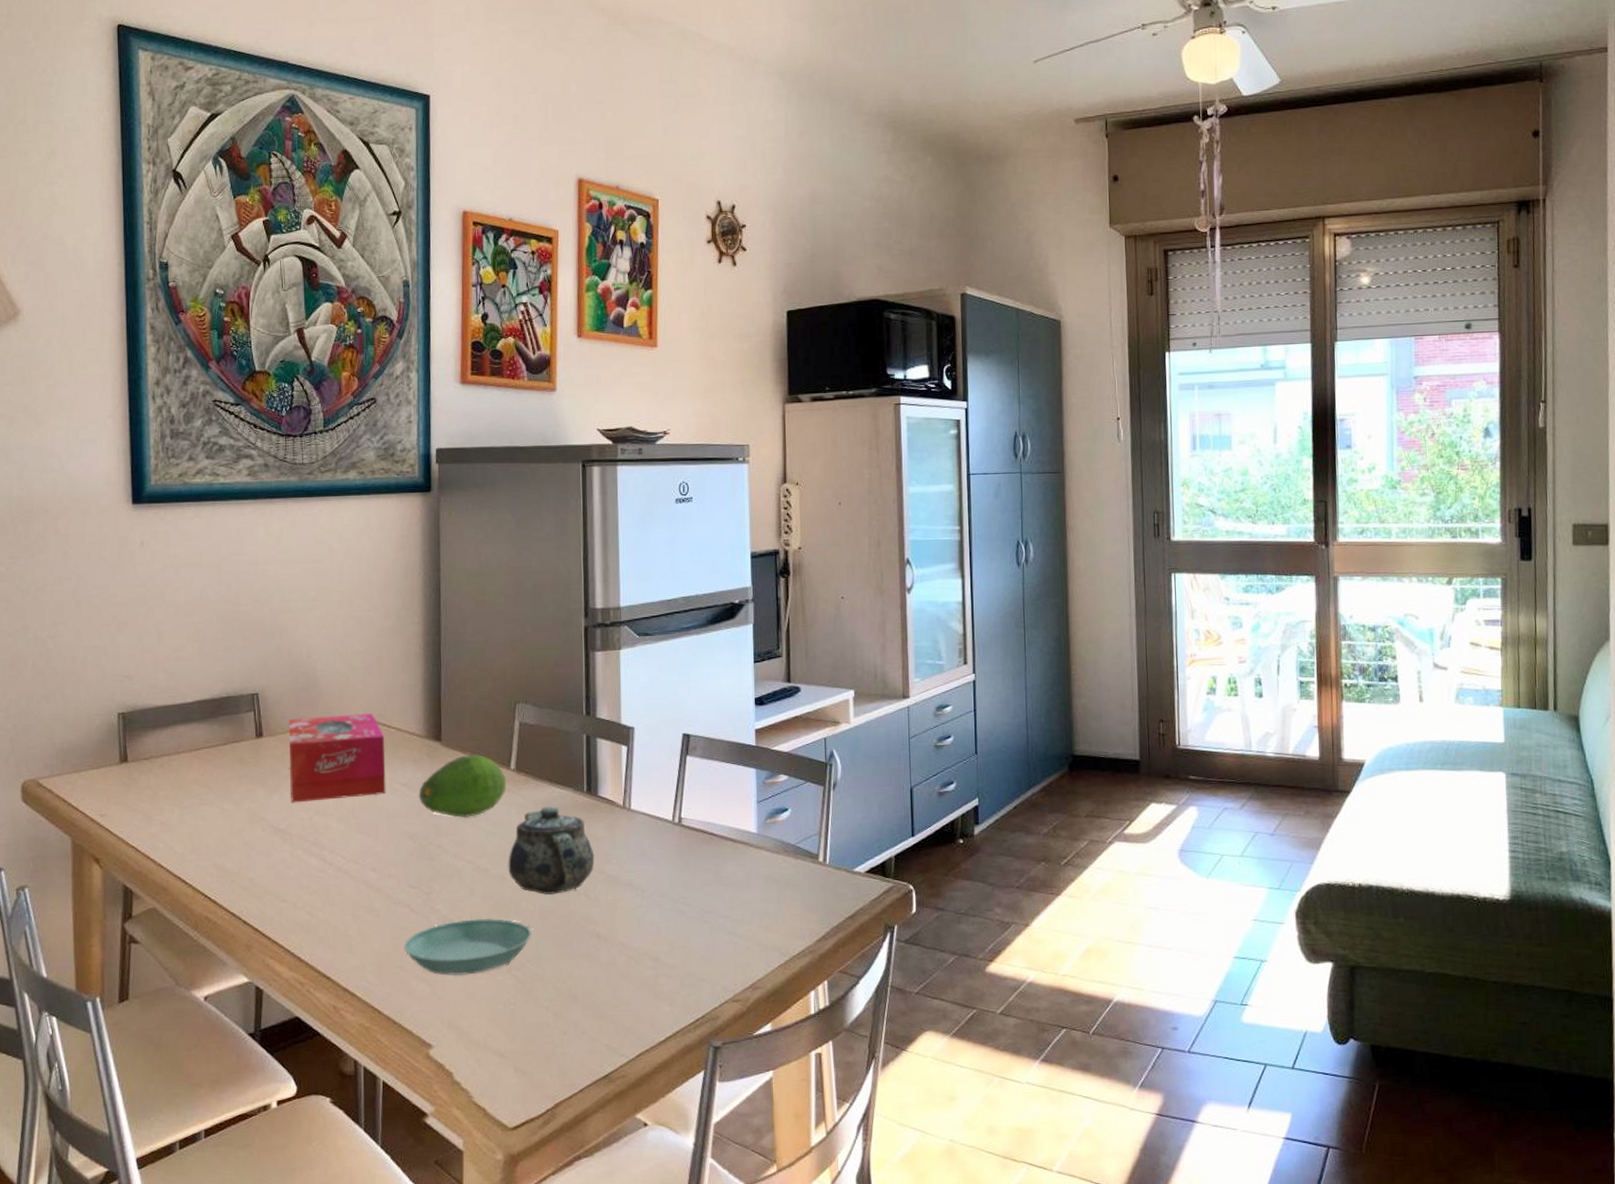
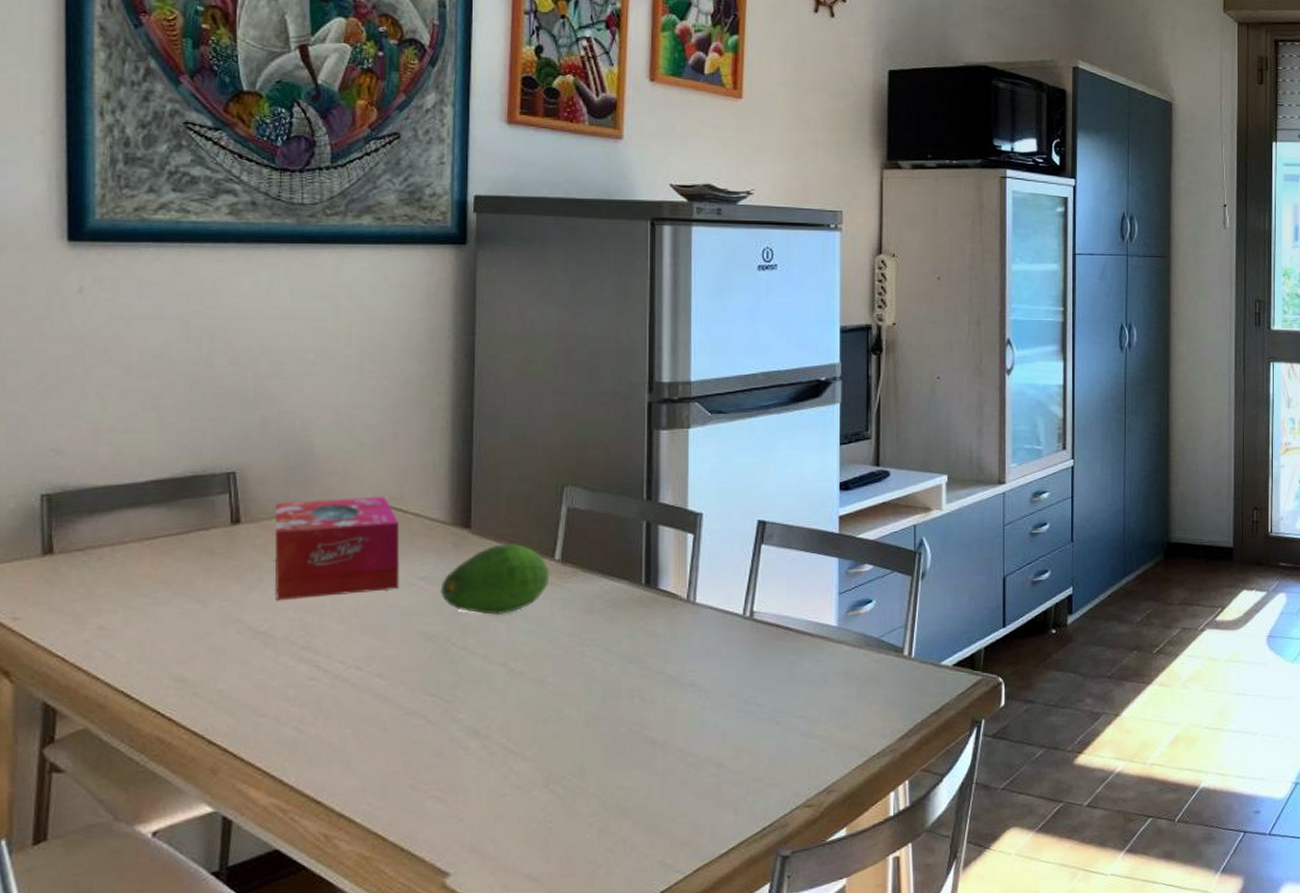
saucer: present [403,918,532,976] -> none [416,727,576,794]
teapot: present [508,804,595,895] -> none [548,598,652,699]

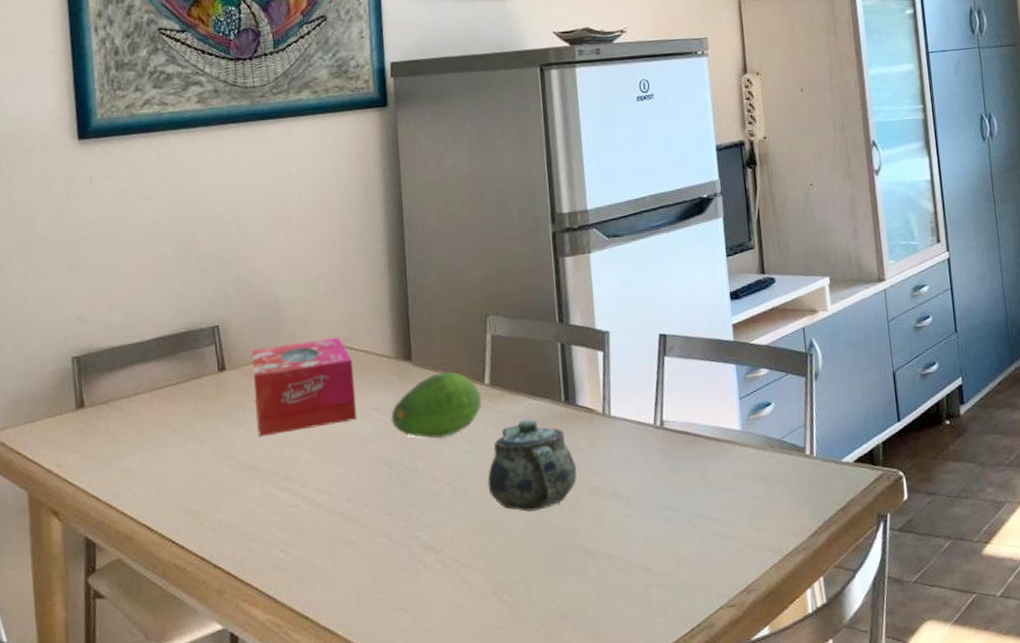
teapot: none [548,598,652,699] -> present [487,417,577,512]

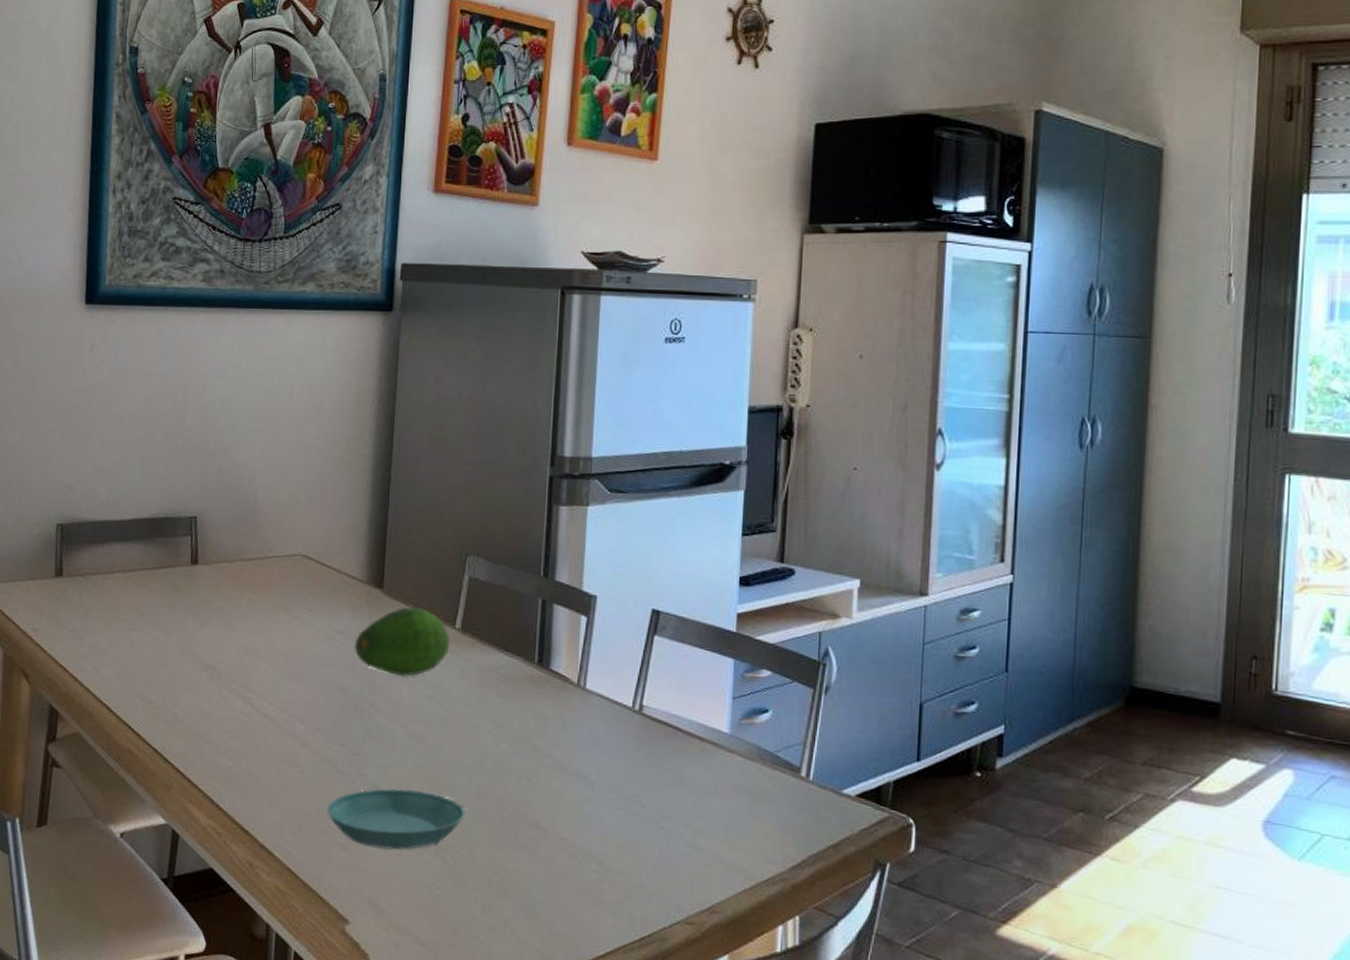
tissue box: present [252,336,357,437] -> none [221,547,324,641]
saucer: none [383,541,517,605] -> present [326,788,466,850]
teapot: present [487,417,577,512] -> none [444,672,541,774]

